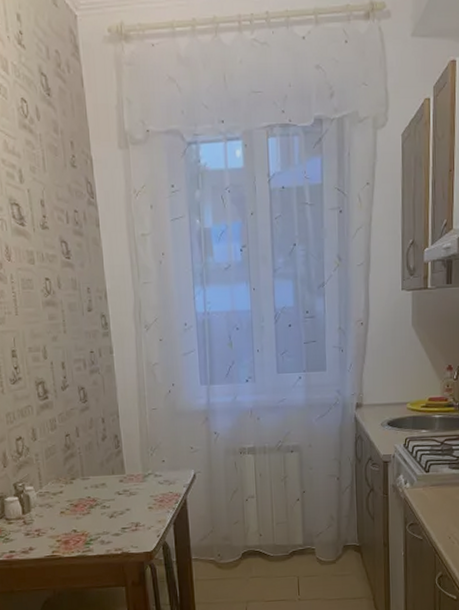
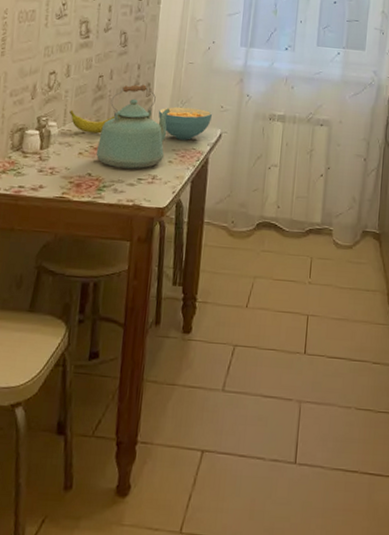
banana: none [44,470,93,492] -> present [69,109,119,134]
kettle: none [77,437,143,521] -> present [95,84,171,169]
cereal bowl: none [130,452,183,486] -> present [158,106,212,140]

